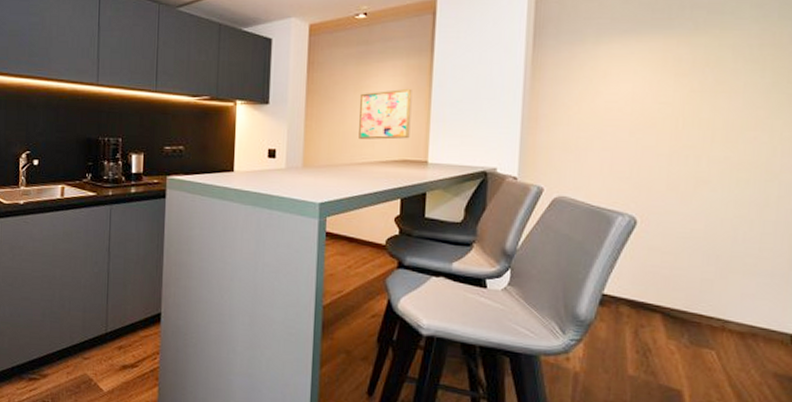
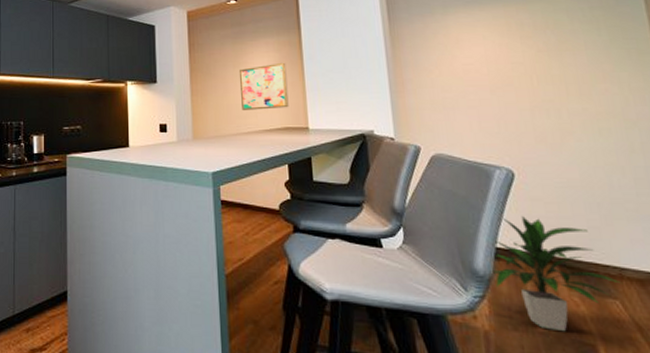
indoor plant: none [594,264,722,377] -> present [493,216,622,332]

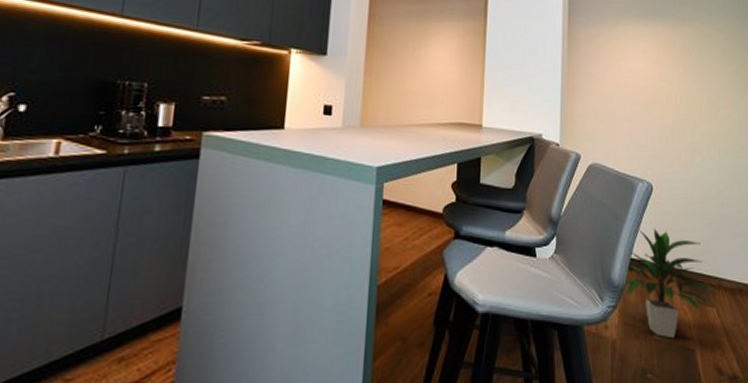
wall art: present [240,62,289,110] -> none [418,50,468,101]

